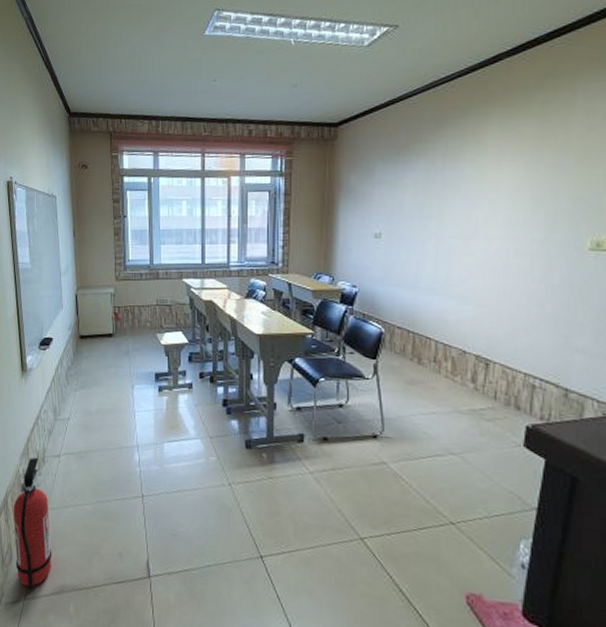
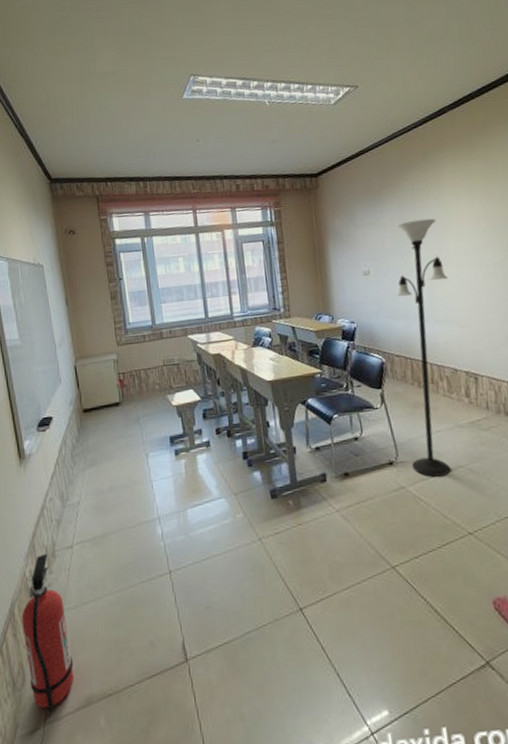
floor lamp: none [397,182,472,460] -> present [395,218,451,477]

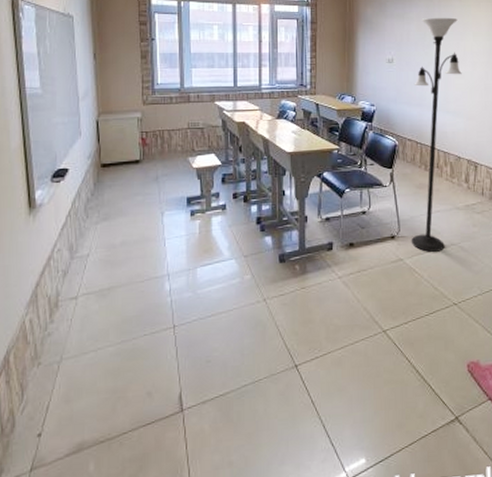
fire extinguisher: present [21,553,75,713] -> none [16,303,67,459]

